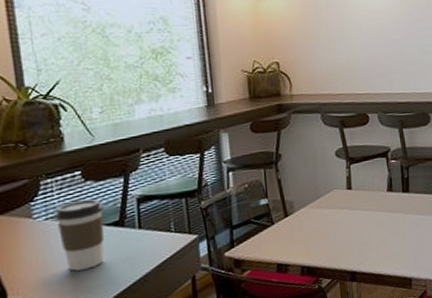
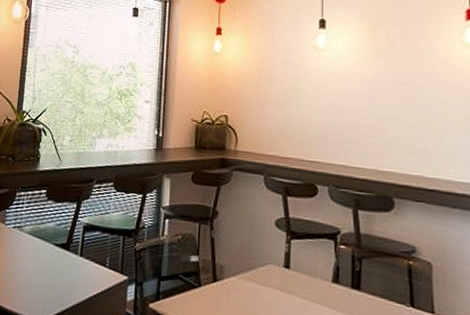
coffee cup: present [55,198,105,271] -> none [20,216,57,283]

